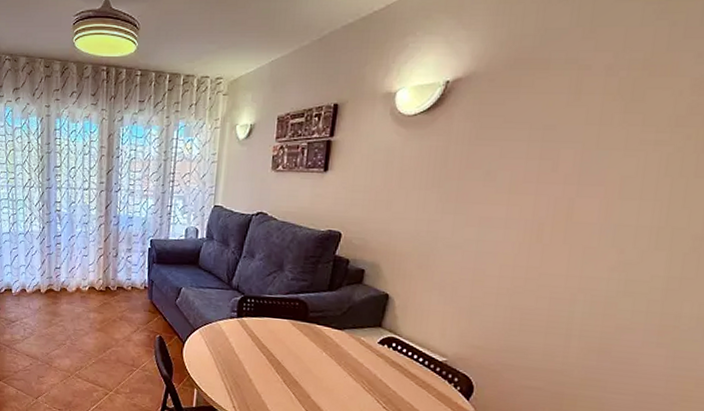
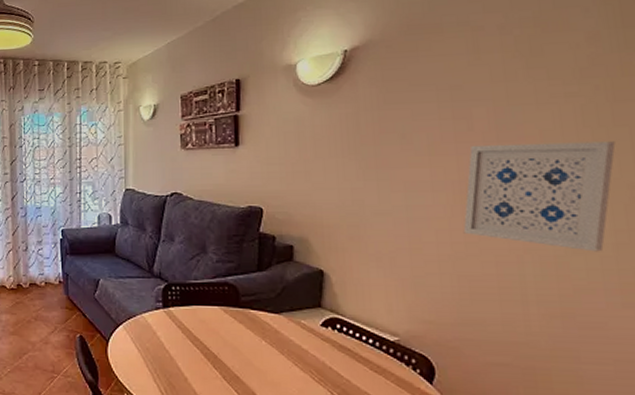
wall art: none [526,186,692,296] -> present [463,141,616,252]

